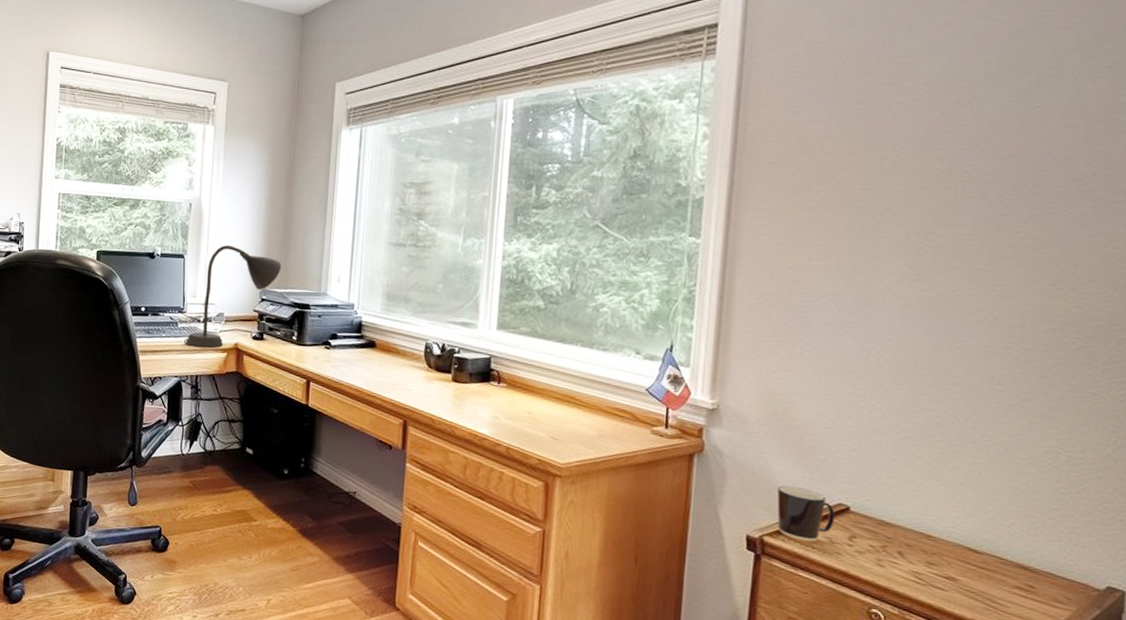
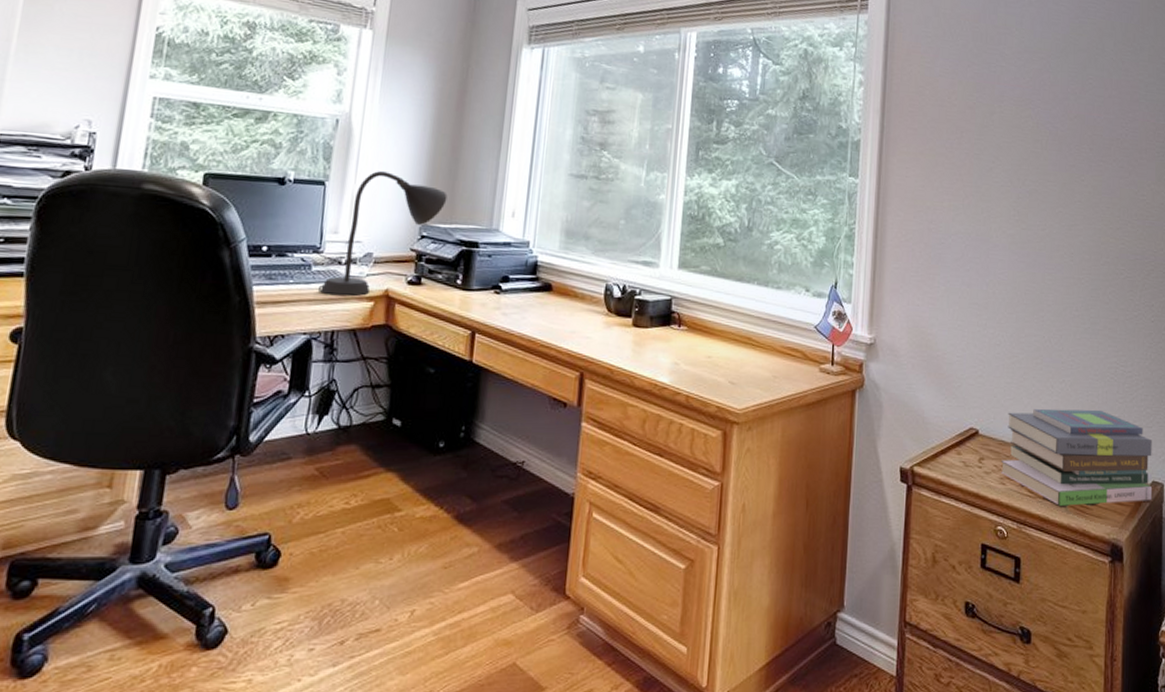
mug: present [776,485,836,542] -> none [923,414,968,468]
books: none [879,490,1110,609] -> present [1001,408,1152,506]

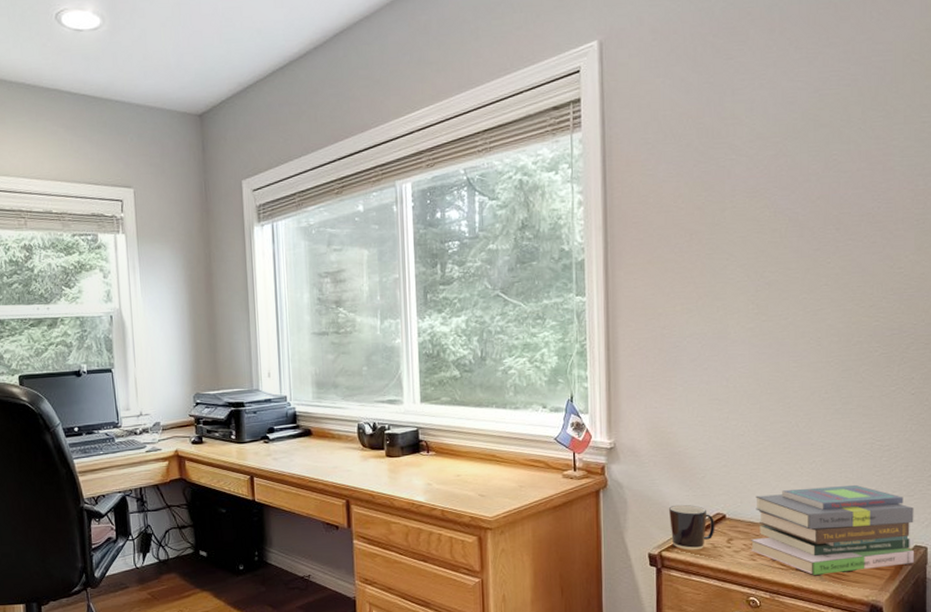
desk lamp: present [317,171,448,296] -> none [122,354,212,459]
mug: none [923,414,968,468] -> present [668,504,715,550]

